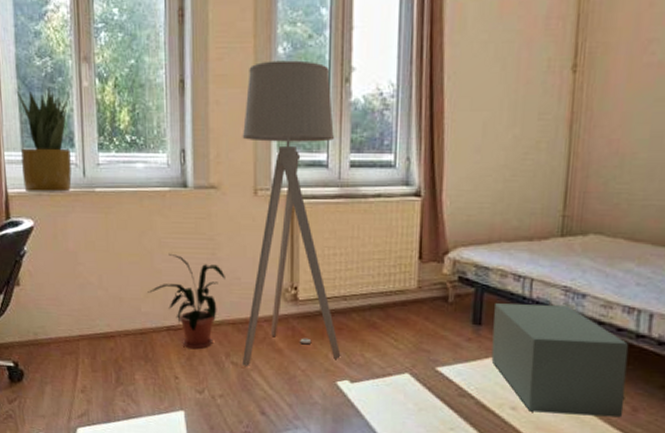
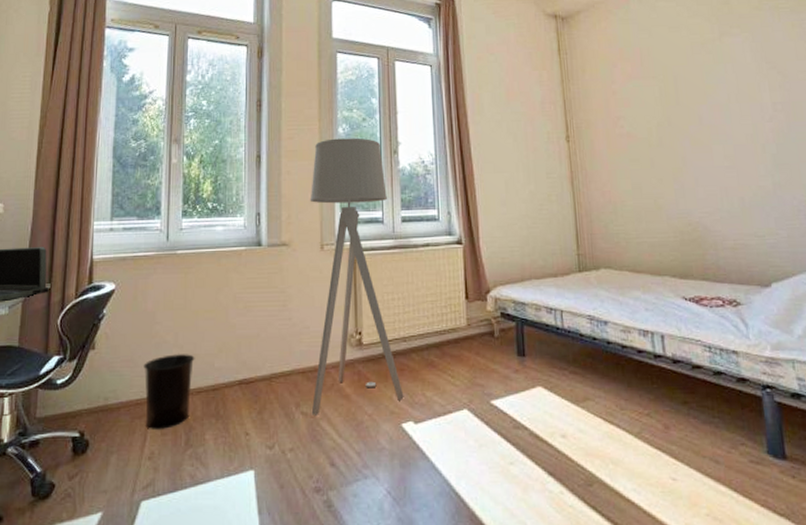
planter: present [16,87,72,193] -> none [109,164,161,258]
waste bin: none [69,296,121,366] -> present [143,354,195,429]
house plant: present [147,253,225,350] -> none [221,307,295,402]
cardboard box: present [491,303,629,418] -> none [534,333,658,438]

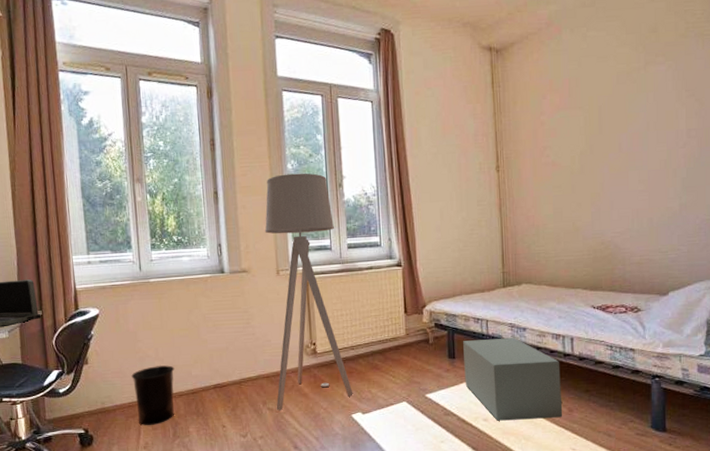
cardboard box: none [534,333,658,438] -> present [463,338,563,421]

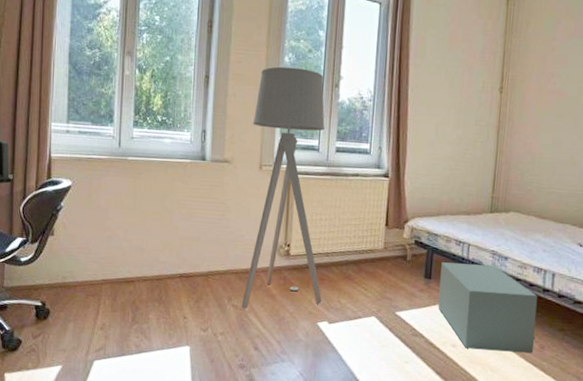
waste bin: present [131,365,175,425] -> none [97,246,142,307]

